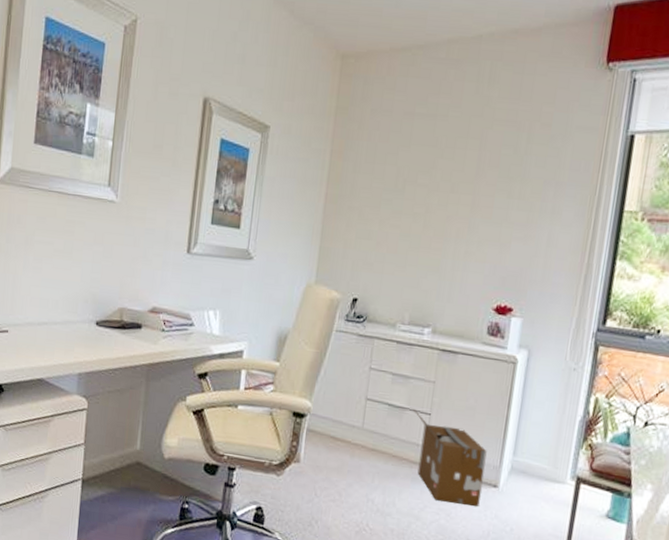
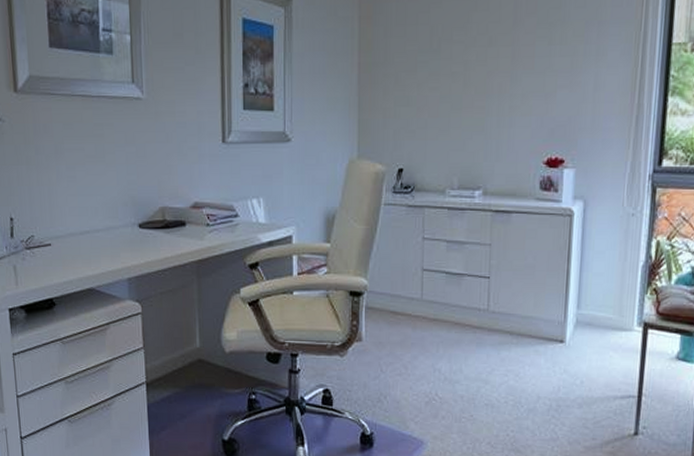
cardboard box: present [413,410,487,506] -> none [472,275,550,363]

